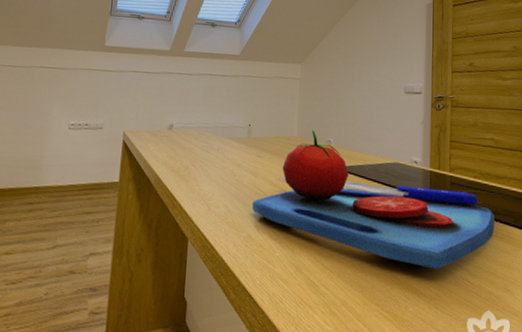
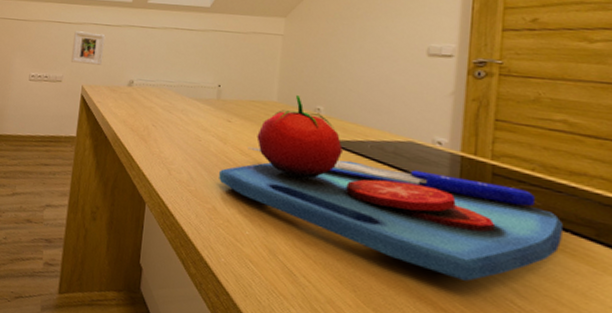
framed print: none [112,78,146,111] -> present [71,31,106,65]

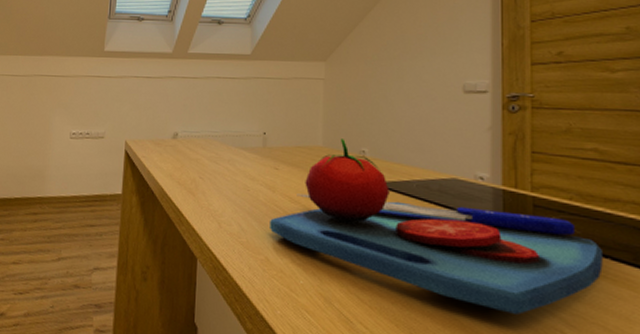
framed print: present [71,31,106,65] -> none [113,85,147,119]

